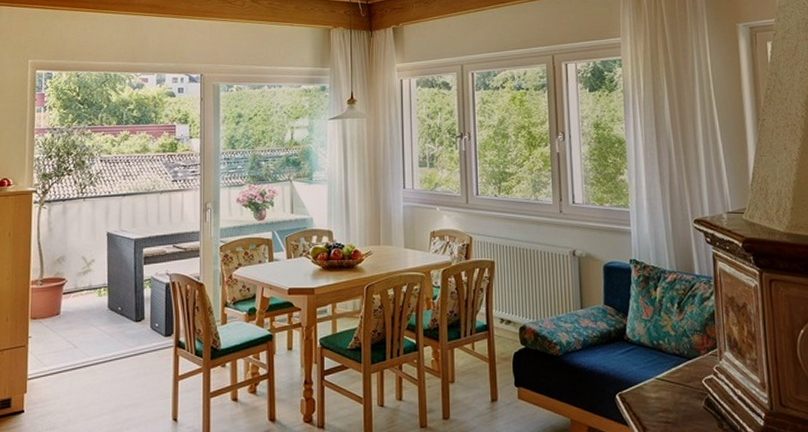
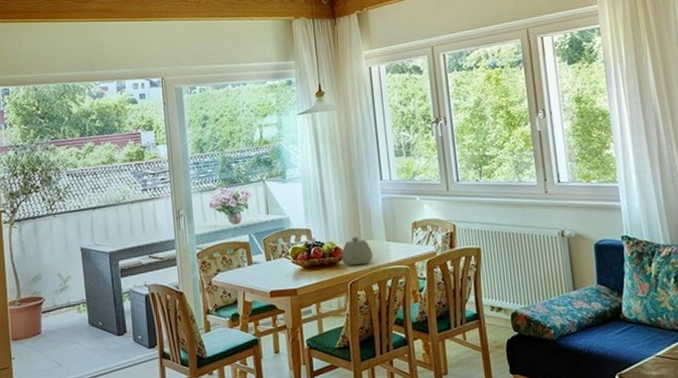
teapot: none [360,241,391,270] -> present [341,236,374,266]

